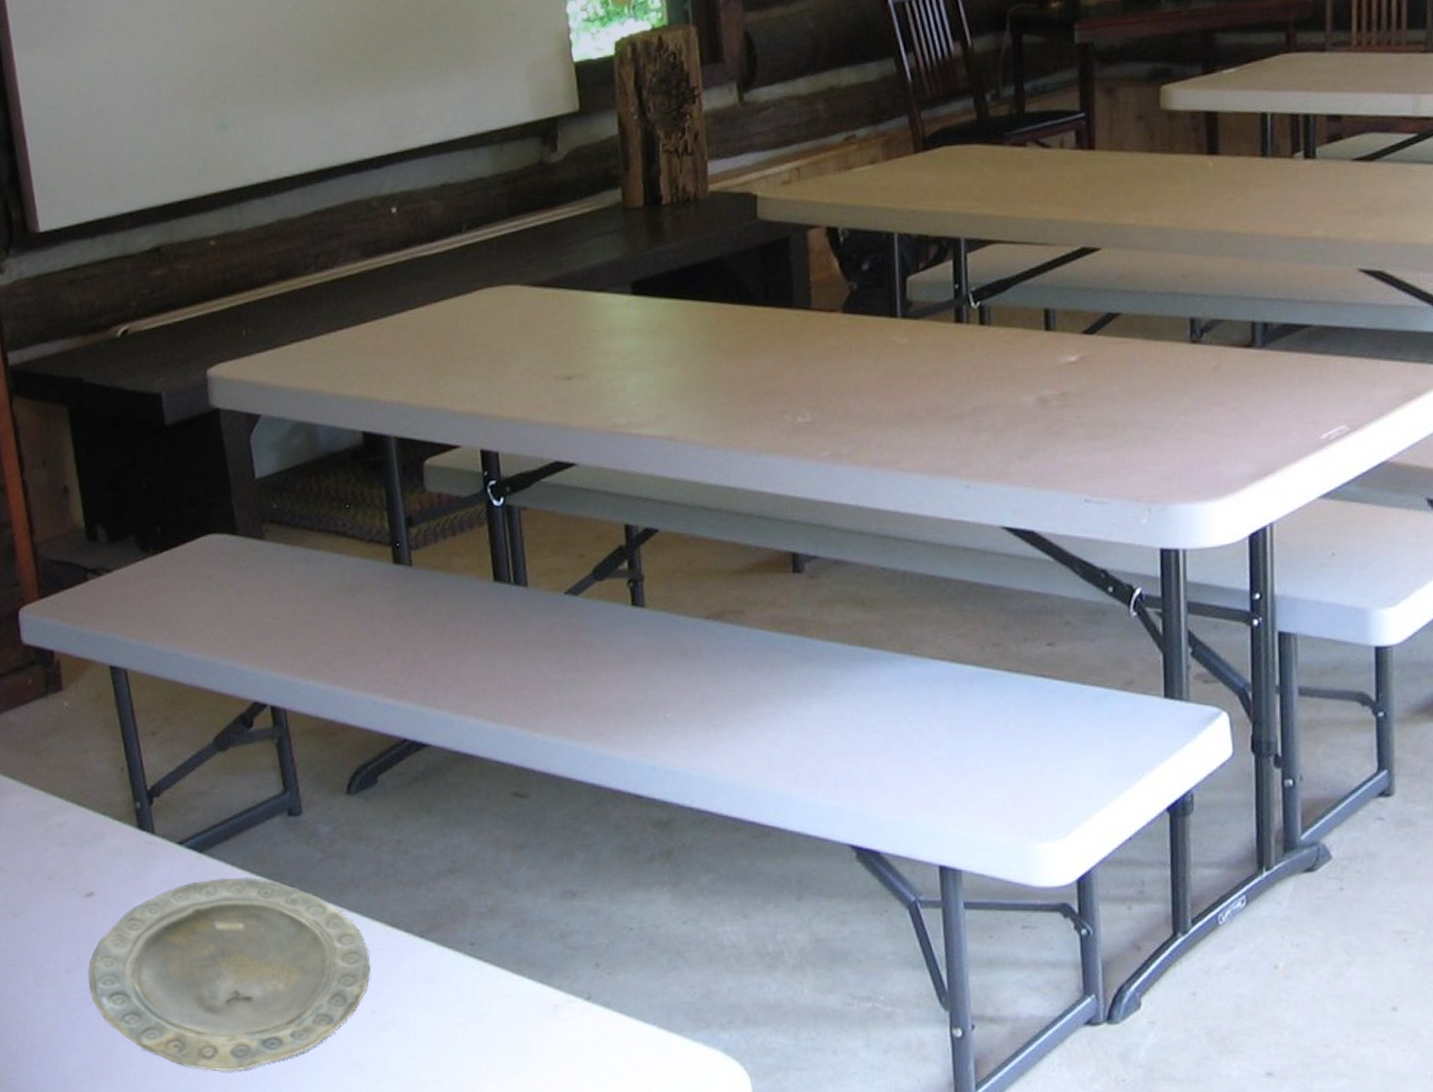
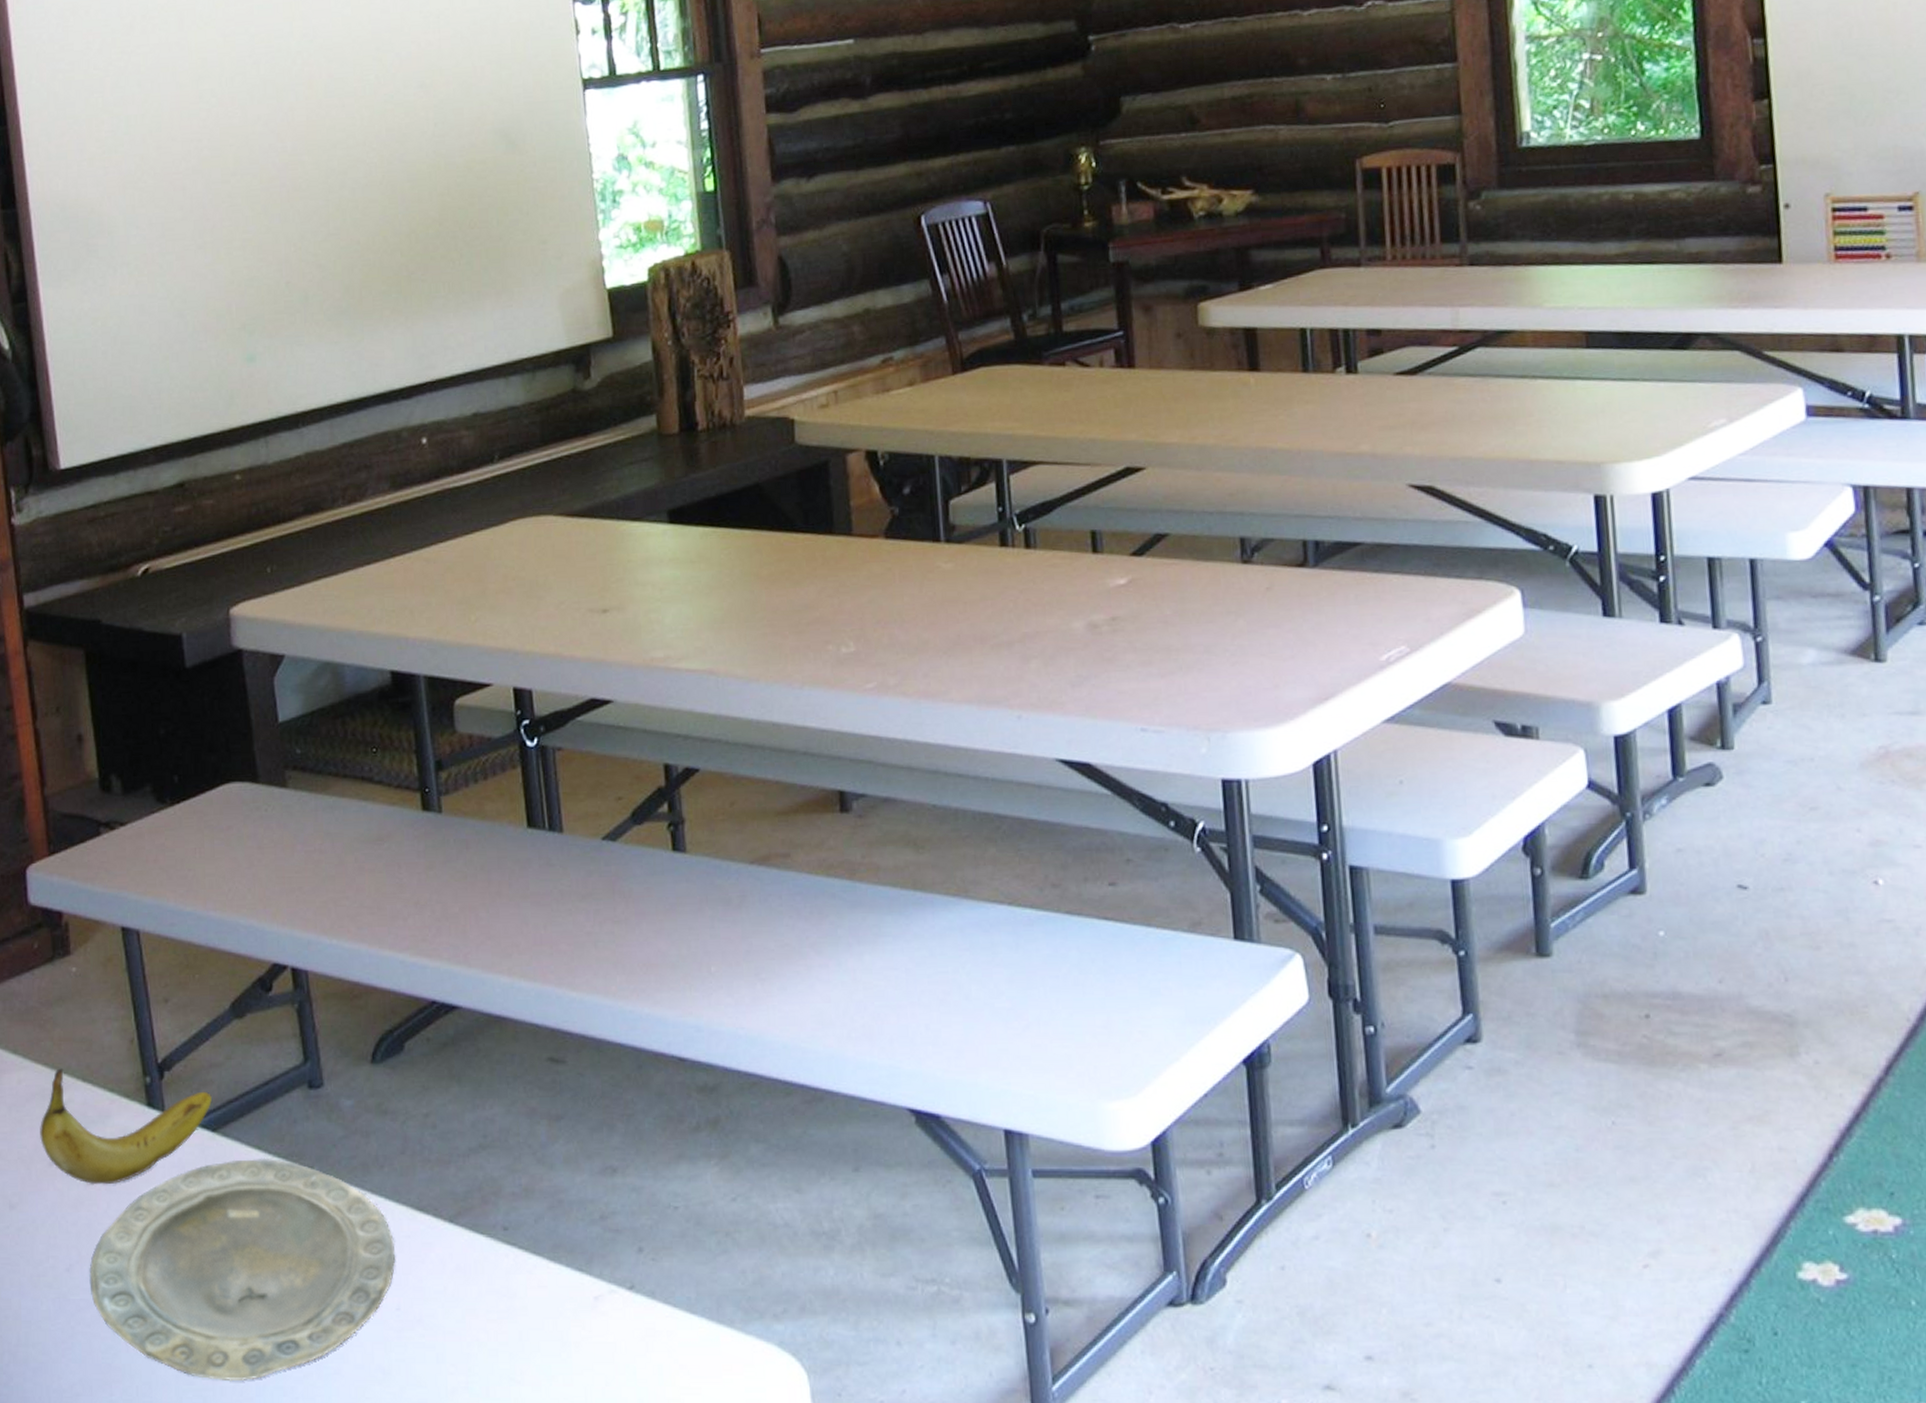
fruit: none [39,793,198,898] -> present [40,1068,212,1185]

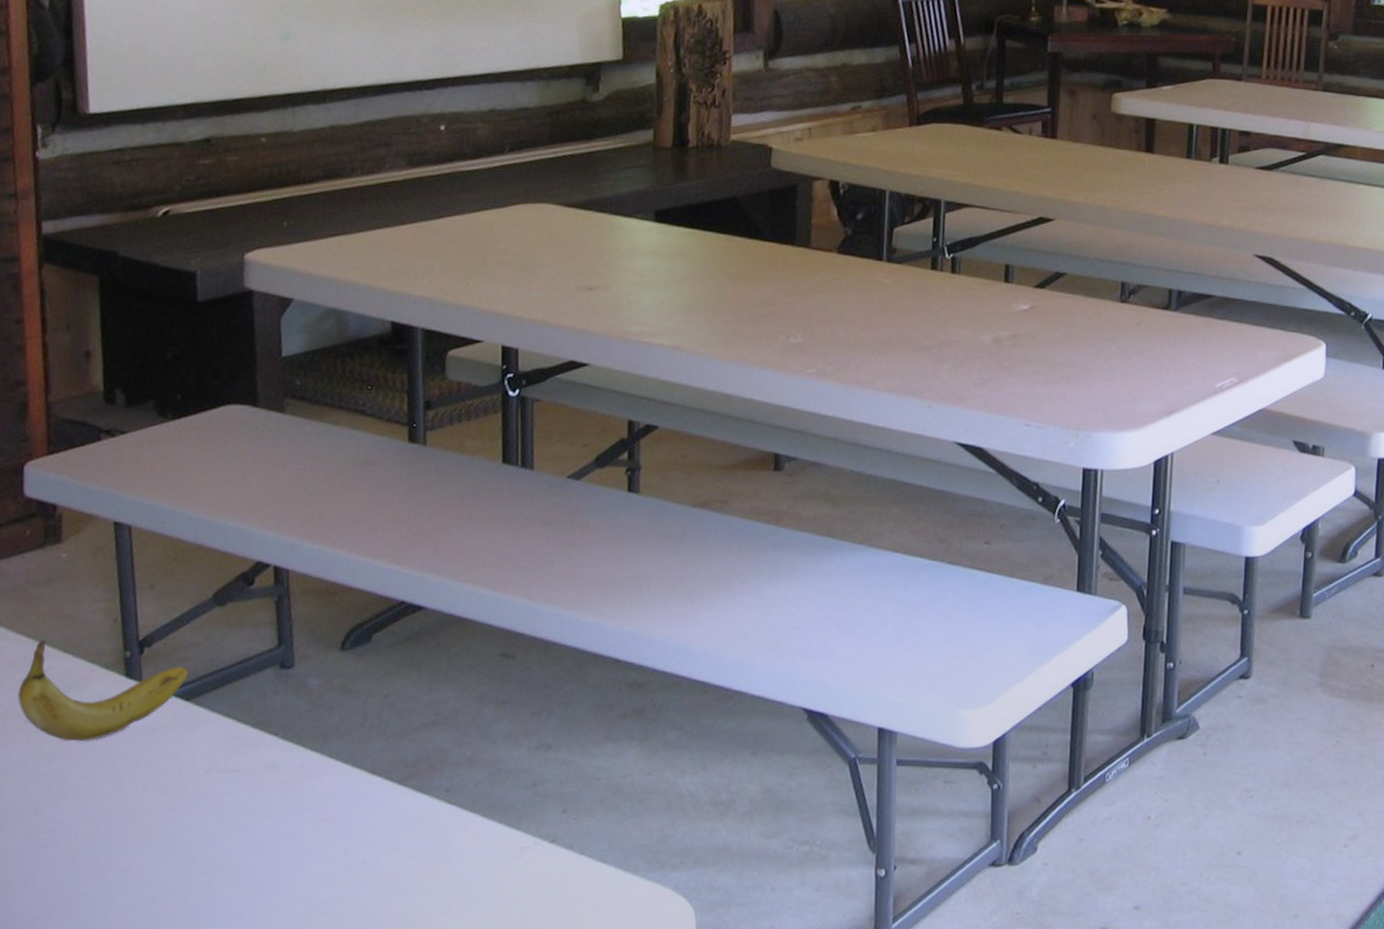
plate: present [89,1158,396,1382] -> none [55,724,348,910]

